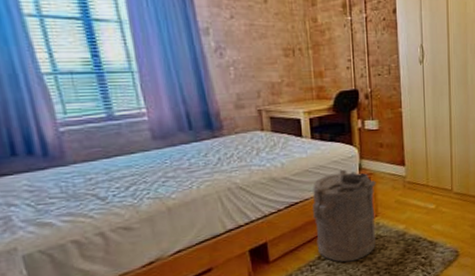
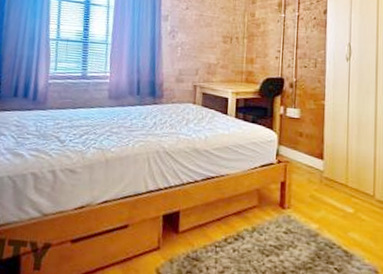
laundry hamper: present [312,170,376,262] -> none [225,153,292,253]

